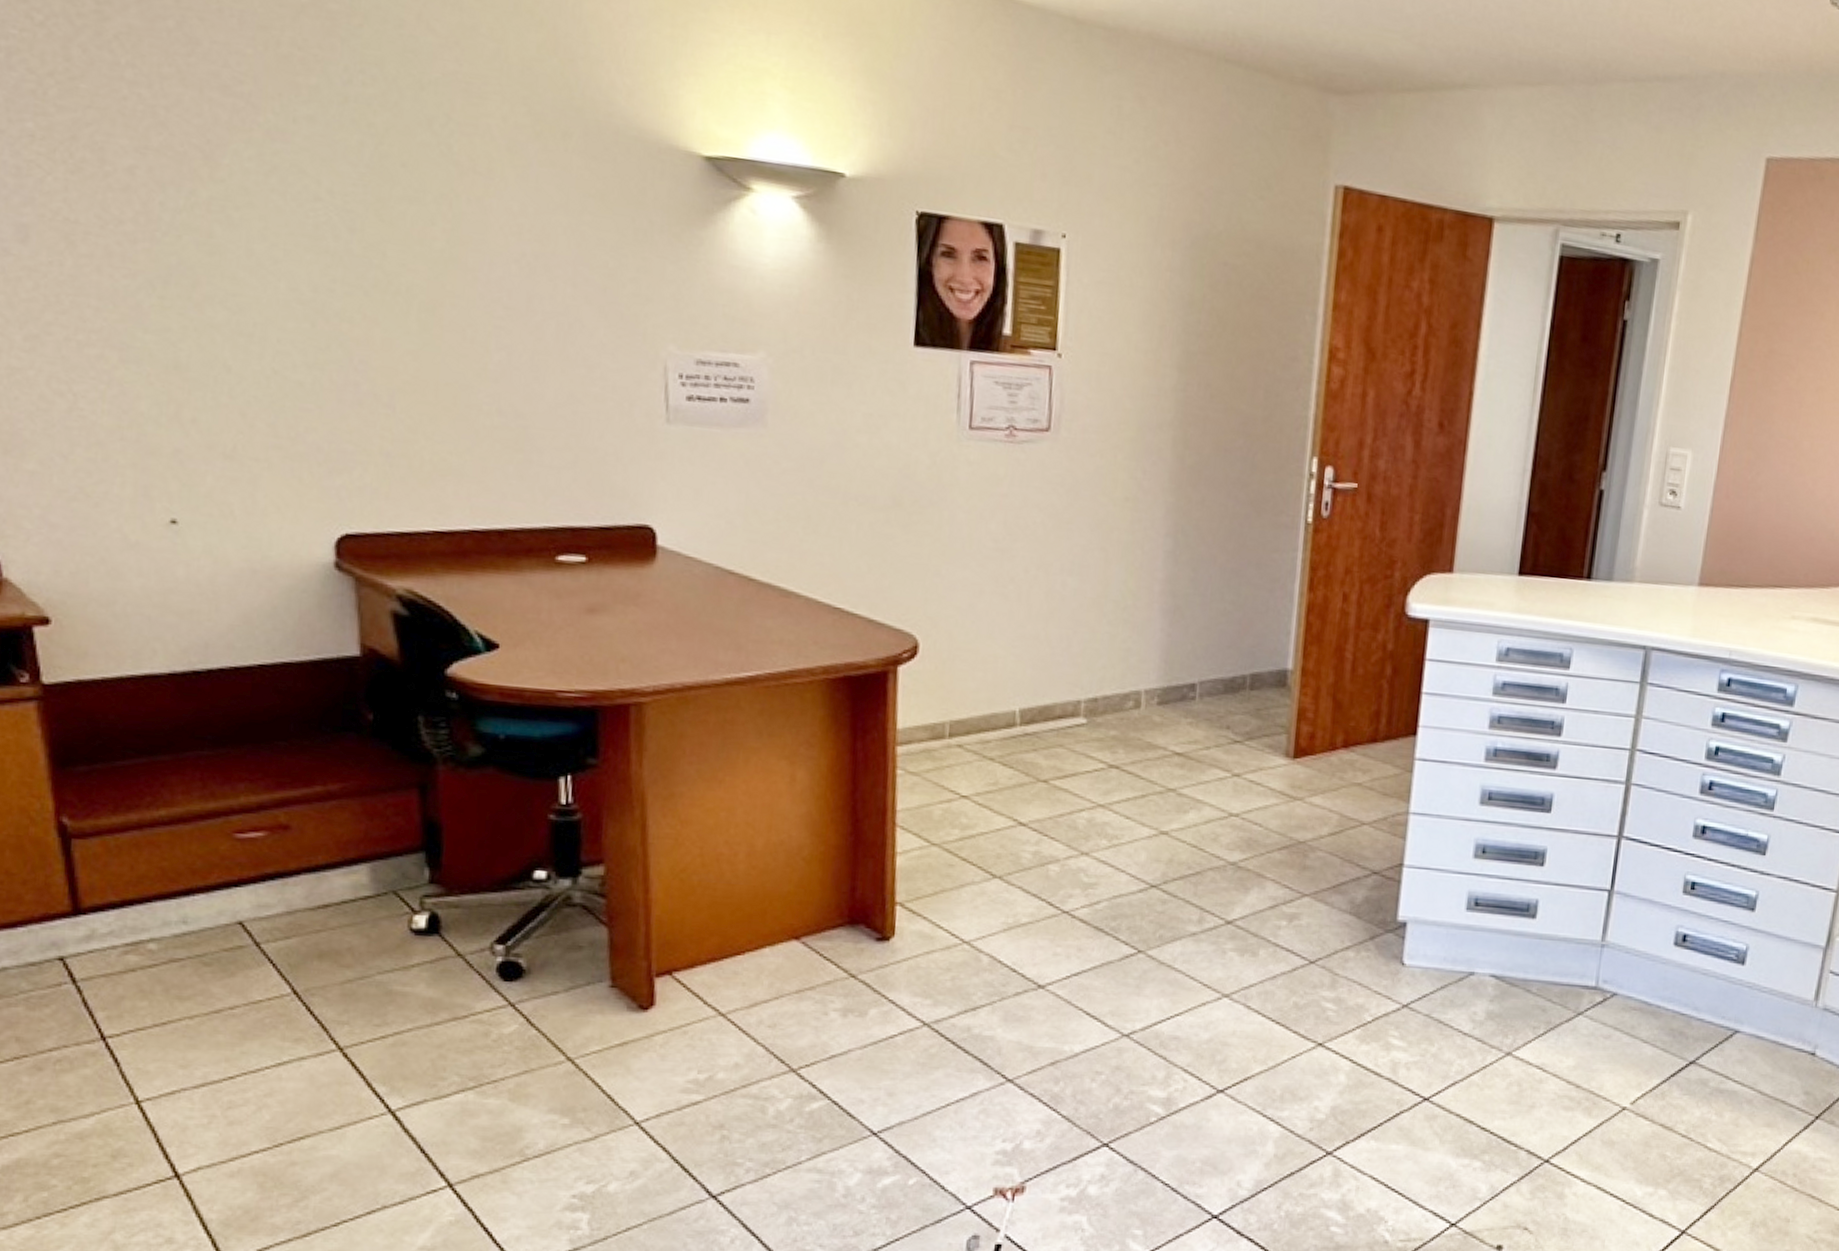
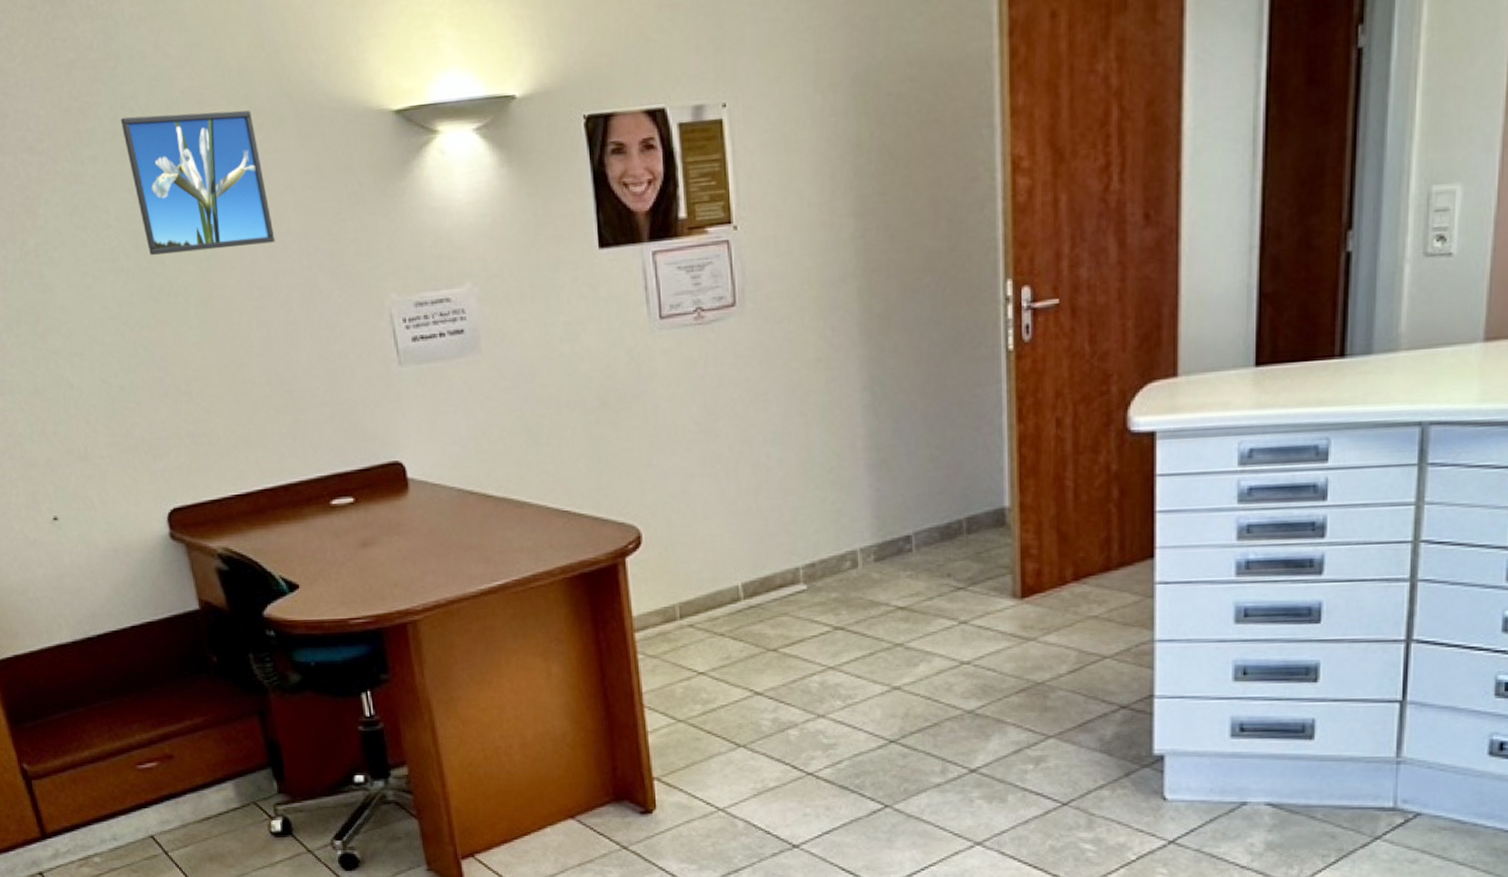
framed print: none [355,83,536,262] -> present [120,110,275,256]

